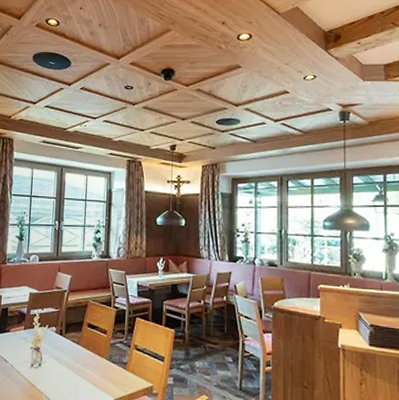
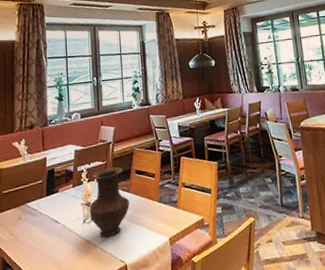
vase: none [37,316,78,386] -> present [89,167,129,238]

